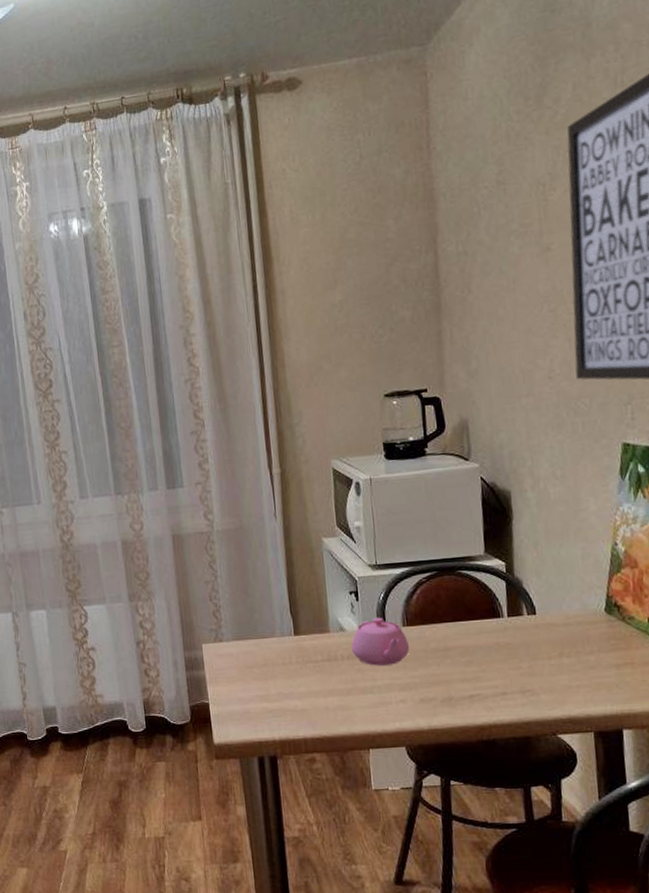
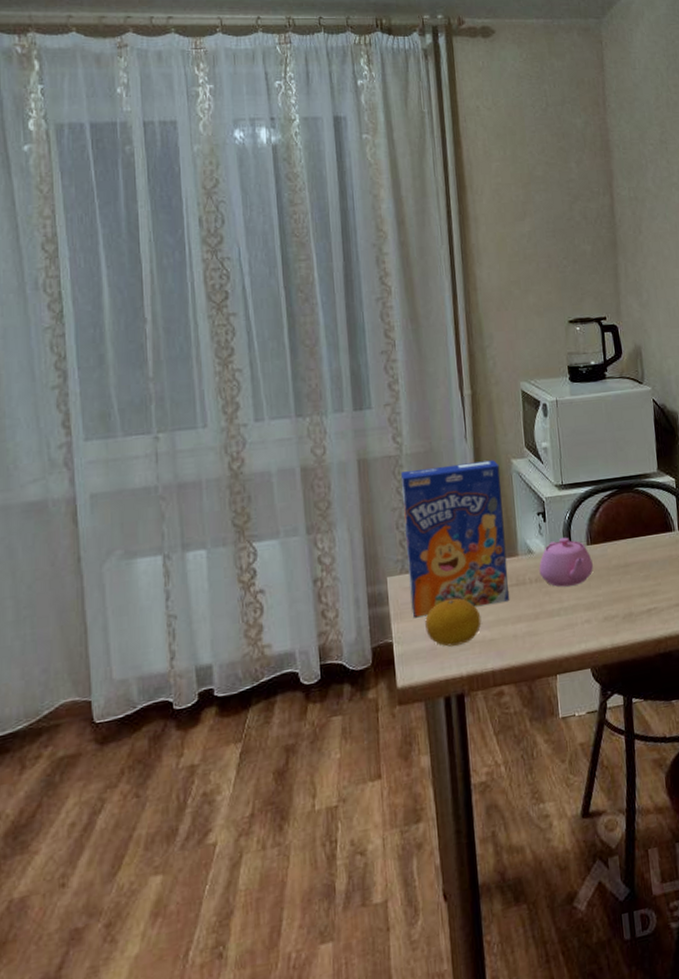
cereal box: none [213,538,321,683] -> present [401,460,509,618]
fruit: none [238,668,293,712] -> present [425,598,482,647]

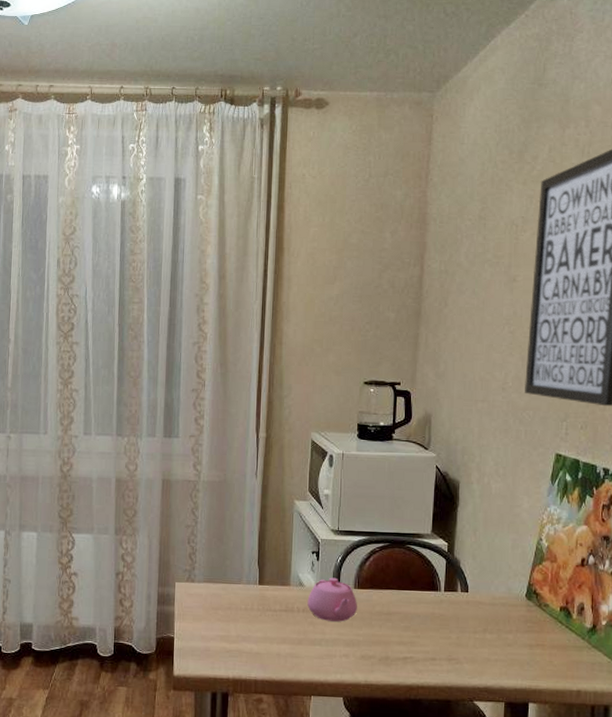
cereal box: present [401,460,509,618] -> none [193,496,283,623]
fruit: present [425,598,482,647] -> none [203,611,251,652]

